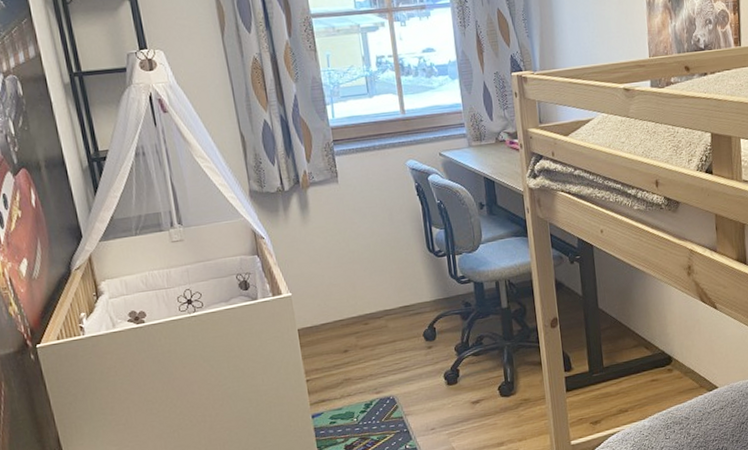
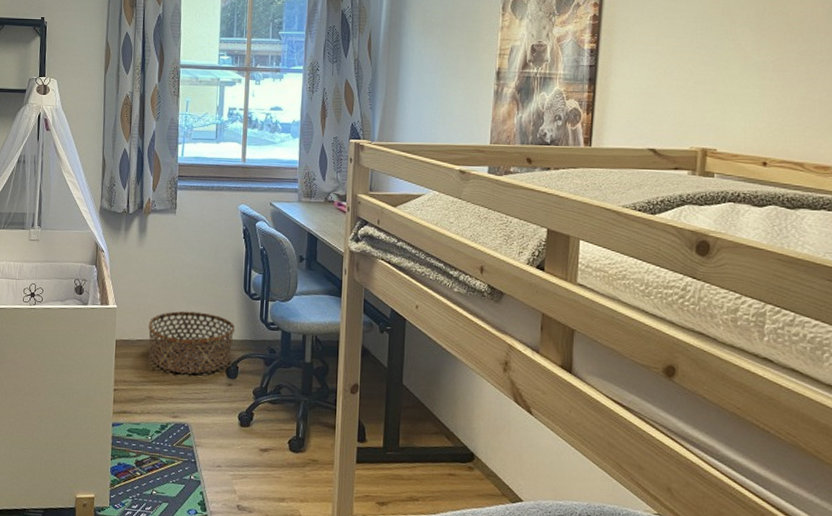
basket: none [331,280,427,348] -> present [148,310,236,374]

